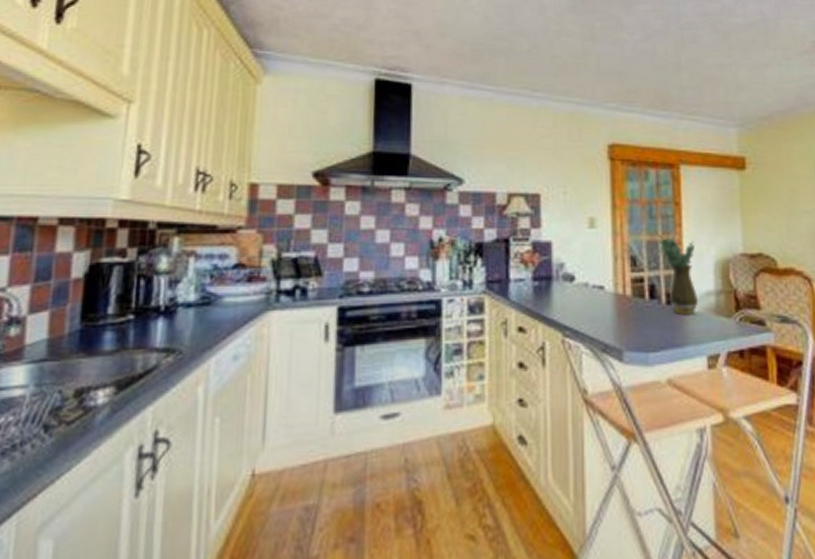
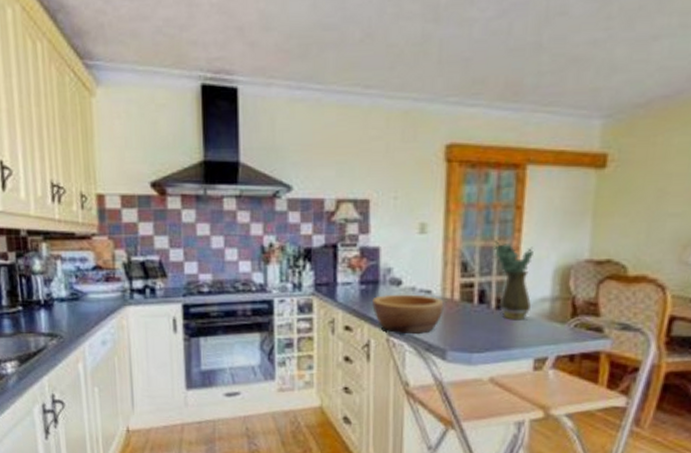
bowl: none [546,290,617,333] -> present [372,294,444,334]

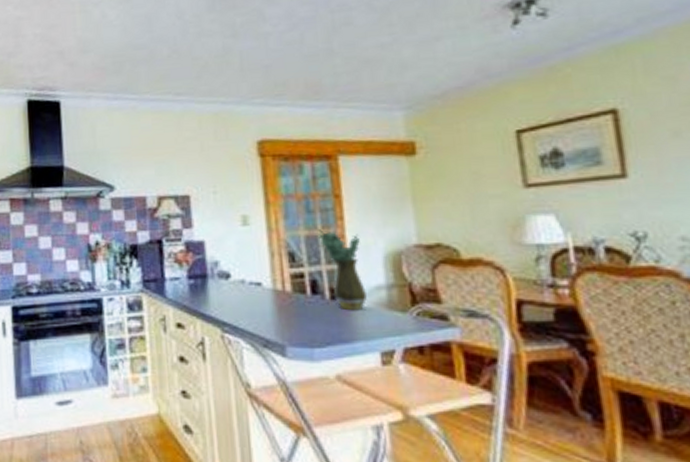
bowl: present [372,294,444,334] -> none [202,287,277,329]

